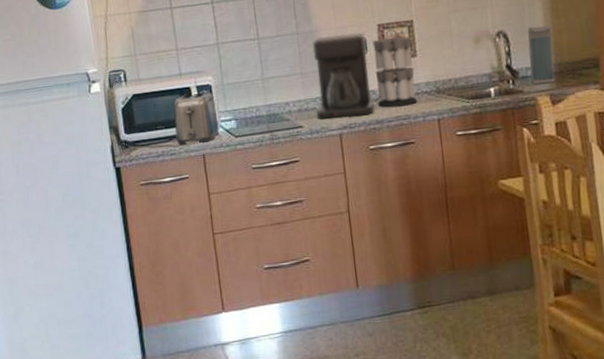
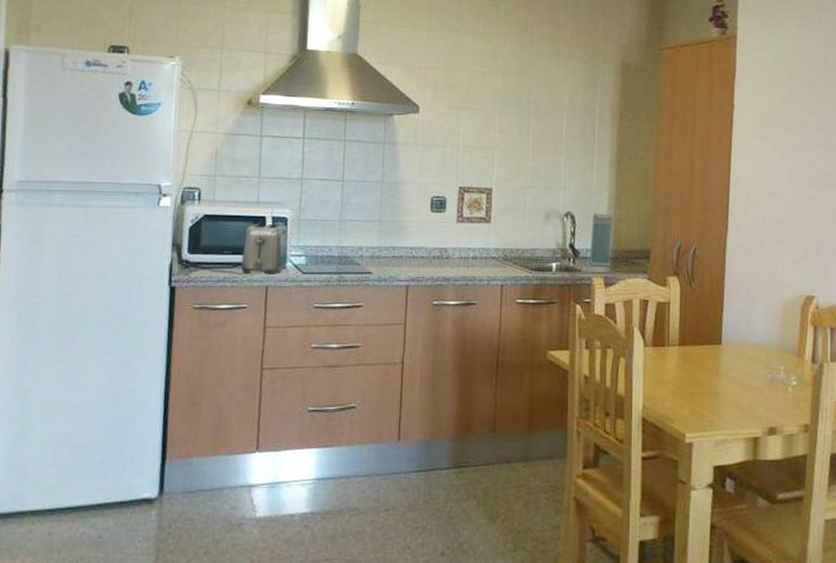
coffee maker: present [312,32,374,119] -> none [388,190,445,271]
spice rack: present [373,28,418,108] -> none [448,193,488,268]

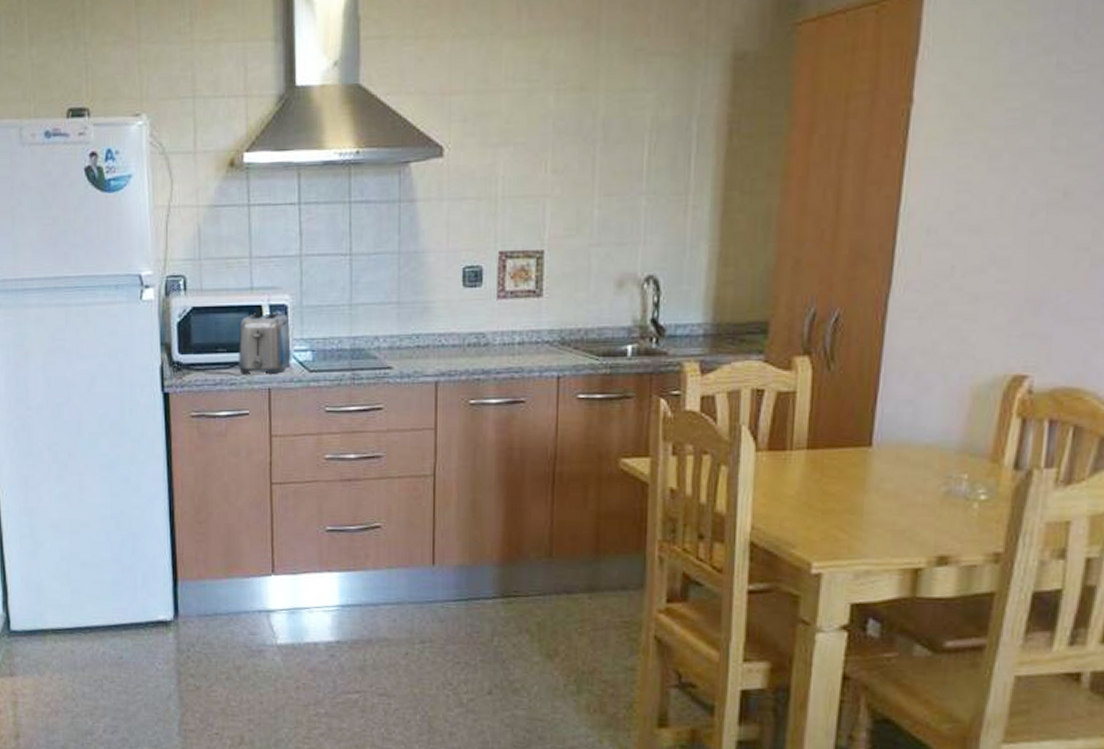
soap dispenser: present [589,213,614,267] -> none [679,274,716,347]

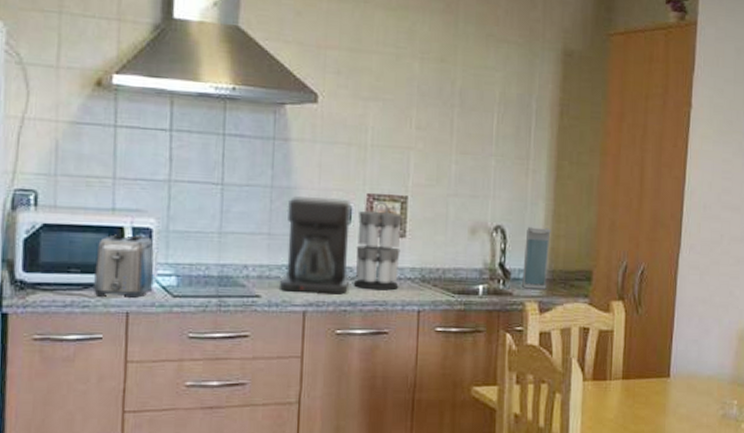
coffee maker: none [411,259,481,363] -> present [280,196,351,295]
spice rack: none [487,258,538,356] -> present [354,201,402,291]
soap dispenser: none [679,274,716,347] -> present [522,227,551,290]

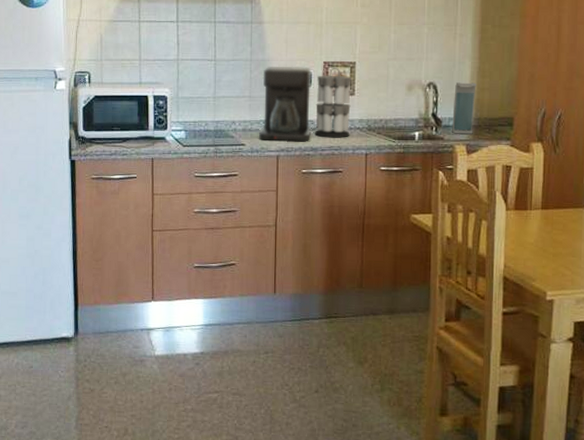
toaster: present [92,234,154,299] -> none [129,101,170,149]

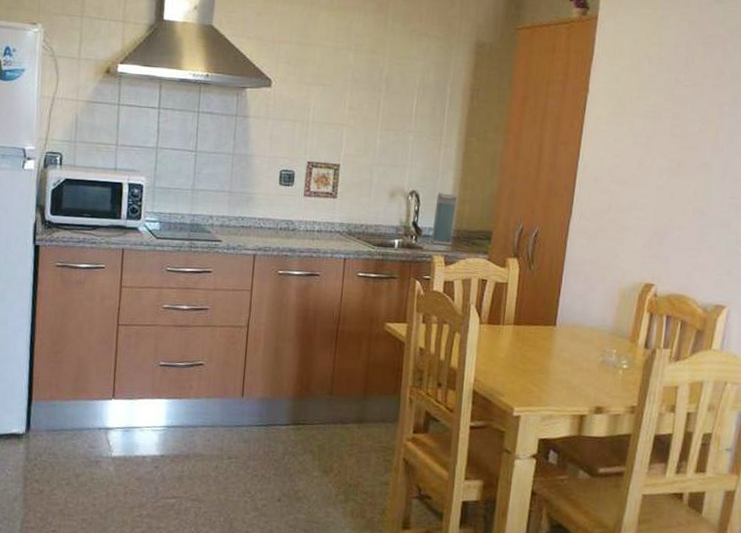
coffee maker: present [259,67,311,142] -> none [236,162,294,242]
spice rack: present [315,67,351,138] -> none [294,168,335,241]

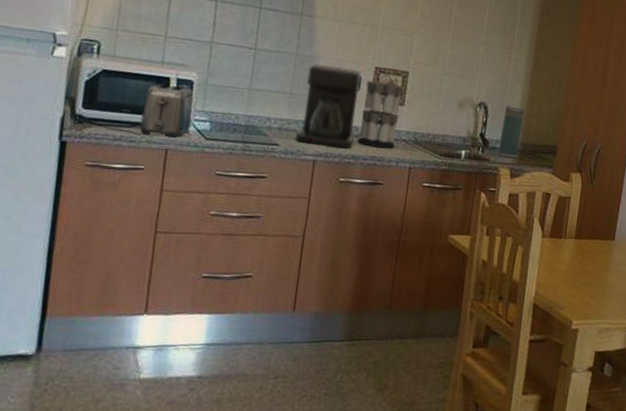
toaster: none [99,188,144,239] -> present [139,83,194,139]
coffee maker: none [236,162,294,242] -> present [296,64,361,149]
spice rack: none [294,168,335,241] -> present [358,74,403,149]

